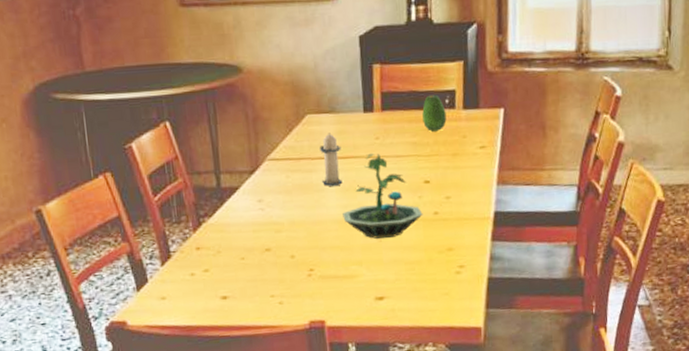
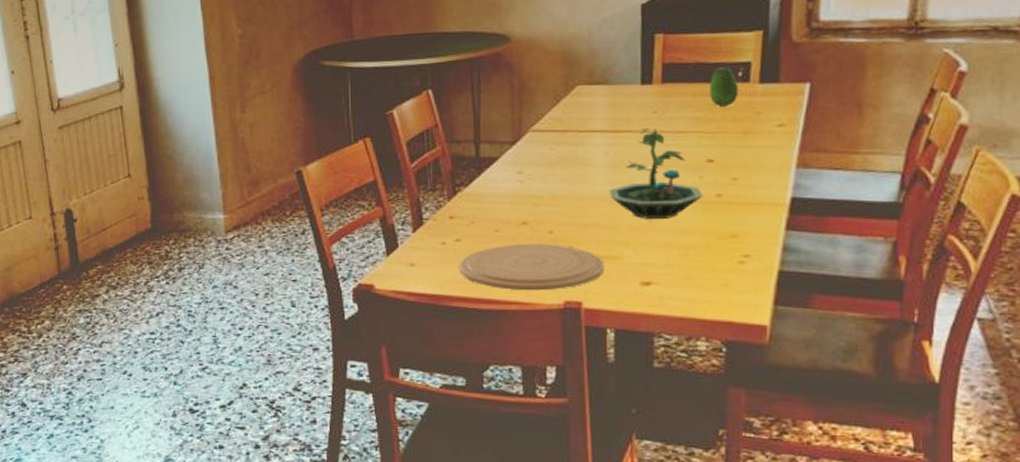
plate: none [210,267,343,315] -> present [460,244,605,291]
candle: present [319,133,343,186] -> none [588,105,613,161]

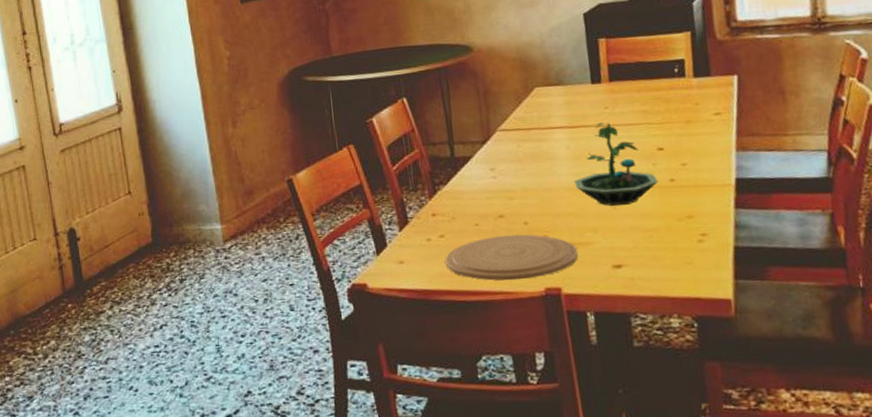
fruit: present [710,66,738,108] -> none [651,64,677,101]

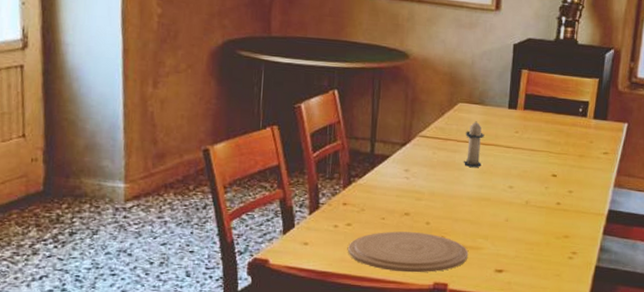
candle: none [549,104,573,155] -> present [463,121,485,167]
terrarium: present [574,122,659,206] -> none [477,143,547,219]

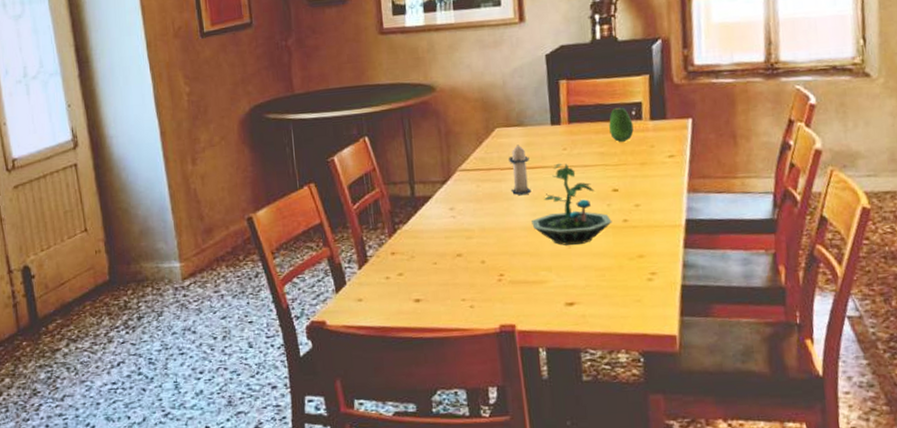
plate: present [348,231,469,273] -> none [403,272,533,318]
terrarium: none [477,143,547,219] -> present [531,163,612,245]
fruit: none [558,102,579,135] -> present [609,107,634,143]

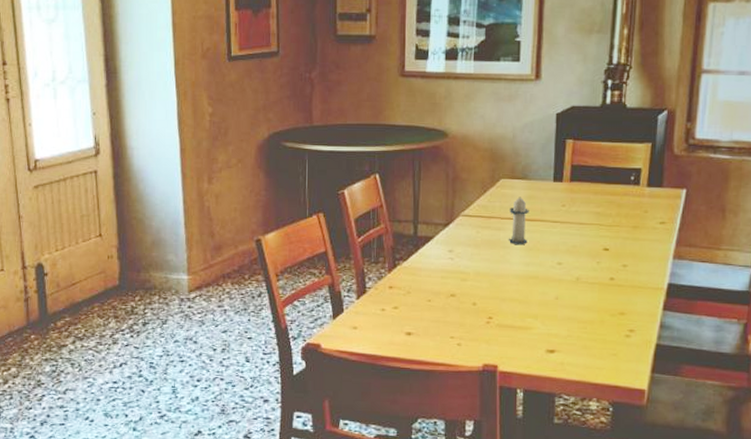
terrarium: present [531,163,612,245] -> none [524,218,600,297]
fruit: present [609,107,634,143] -> none [608,171,631,205]

